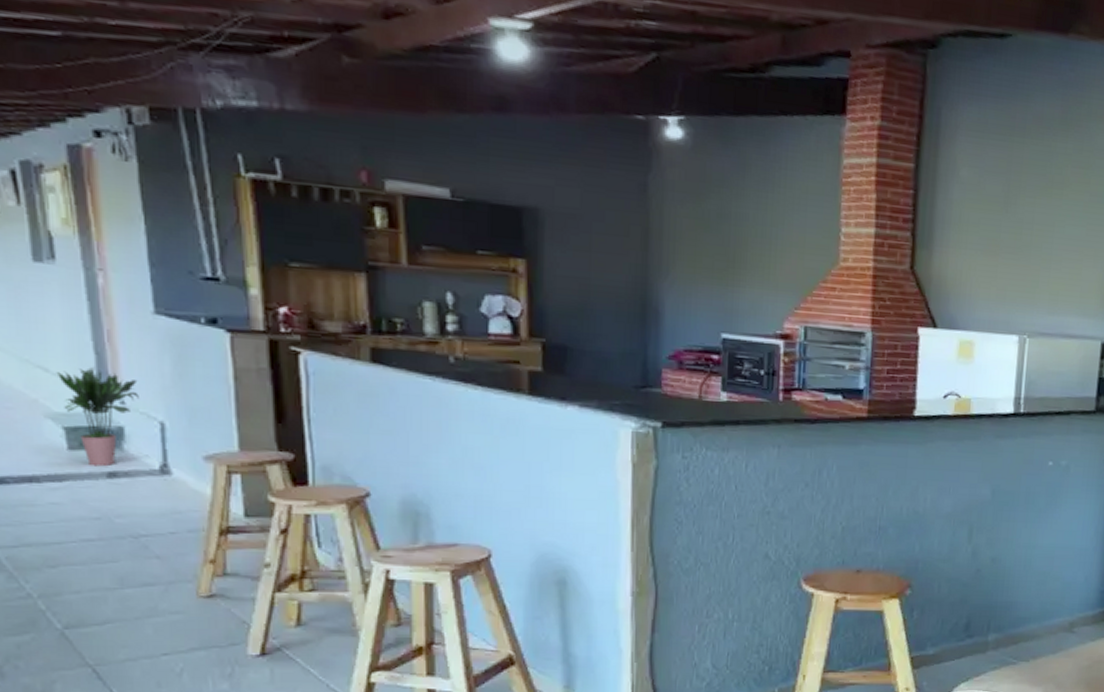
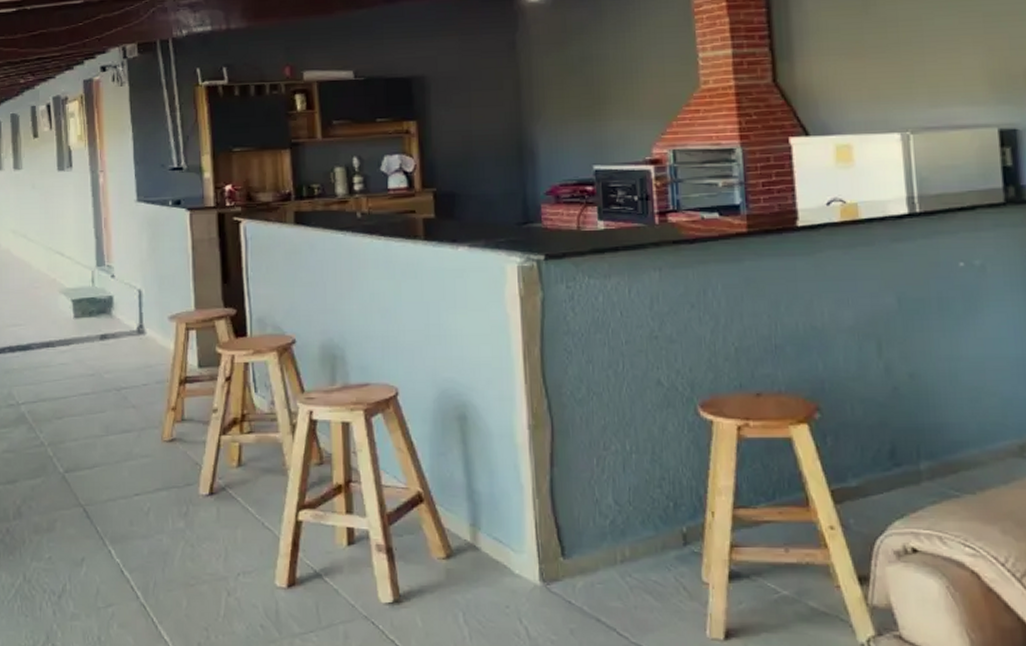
potted plant: present [56,367,139,467] -> none [69,250,124,331]

